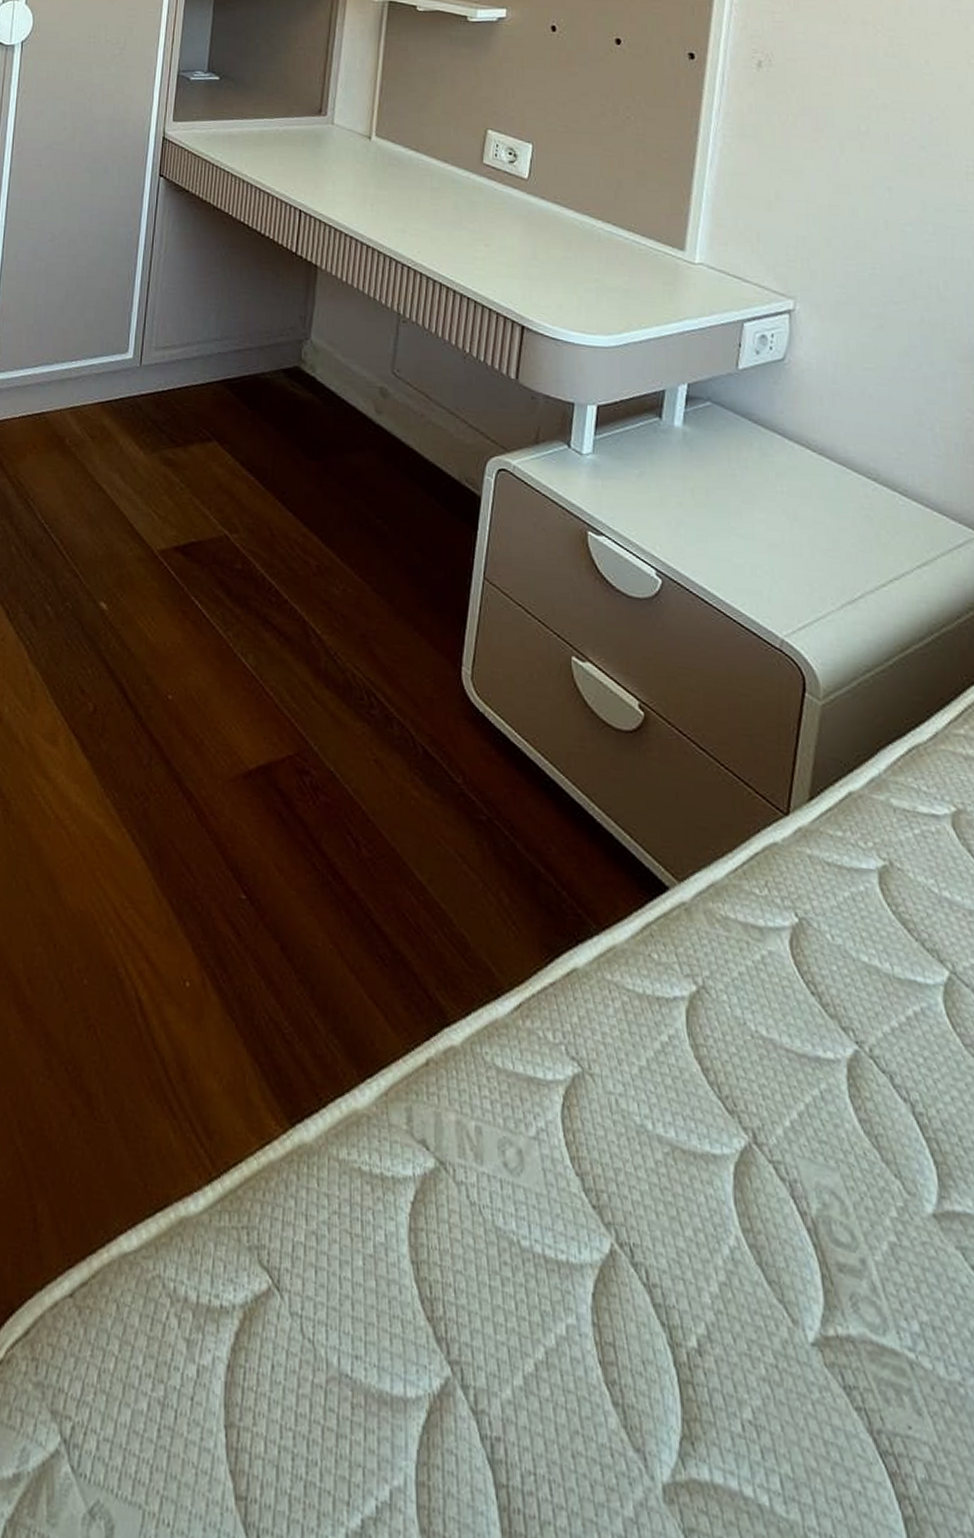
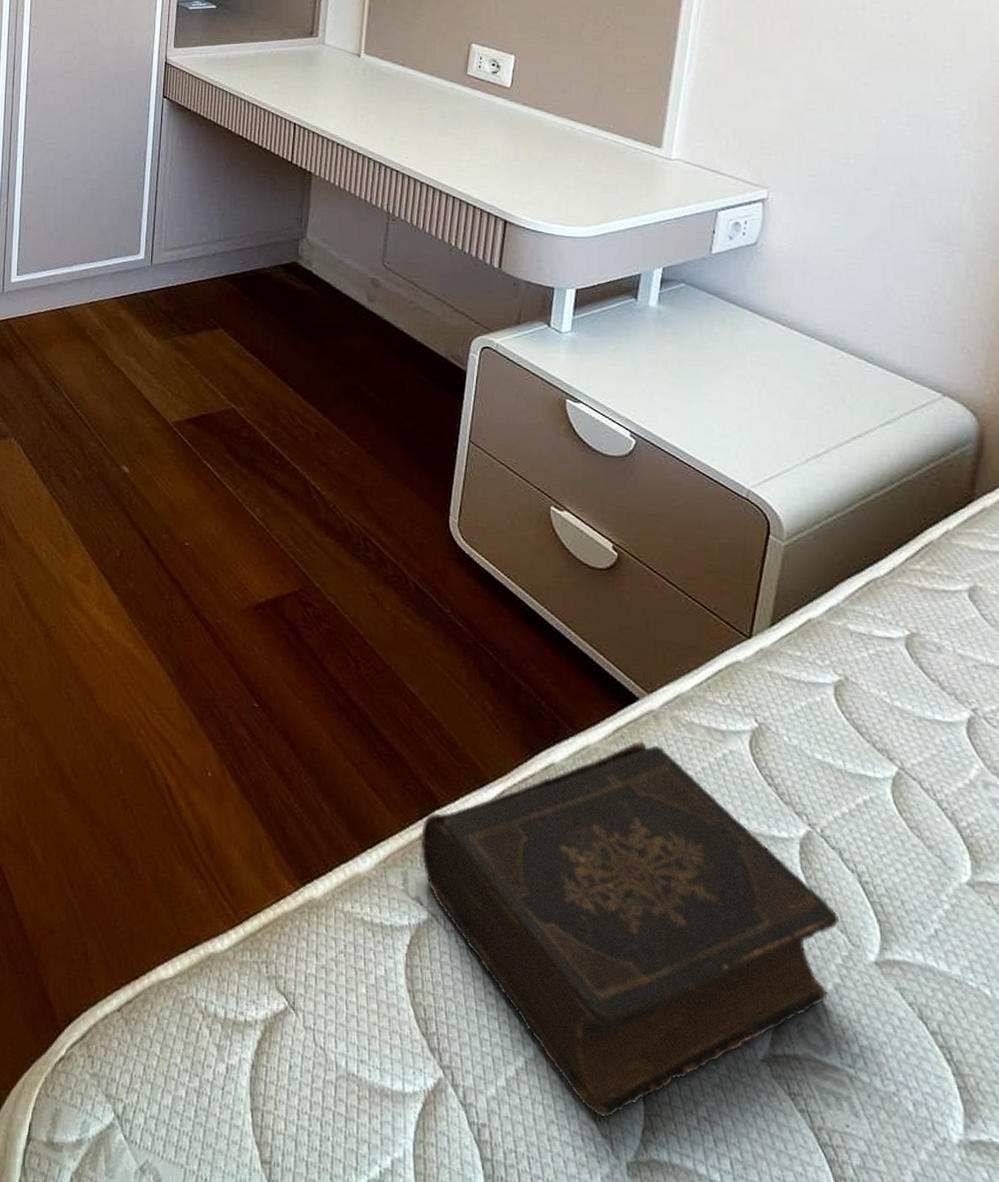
book: none [427,941,892,1425] -> present [420,741,839,1118]

